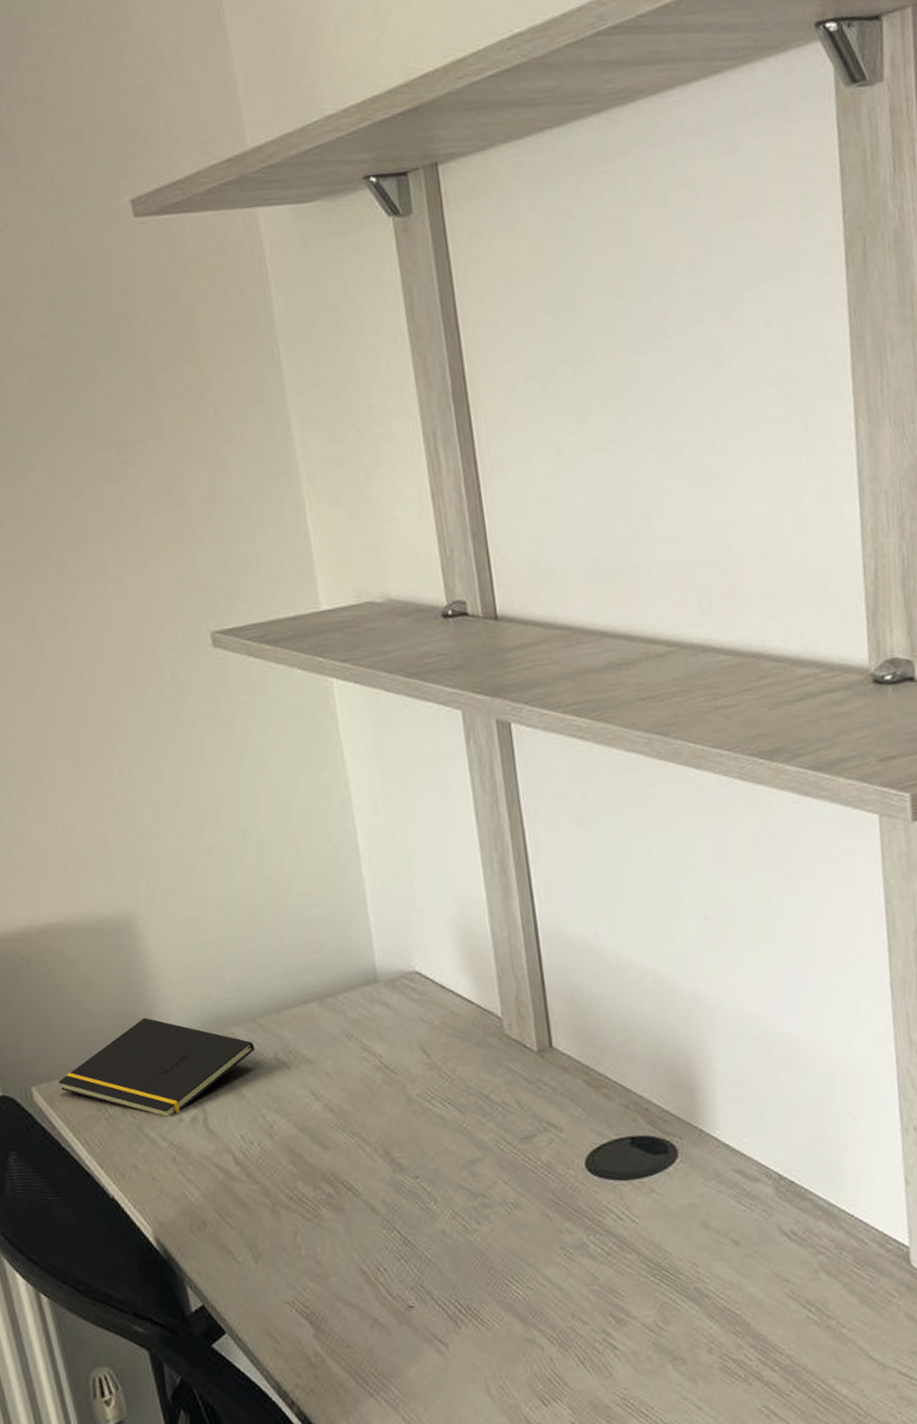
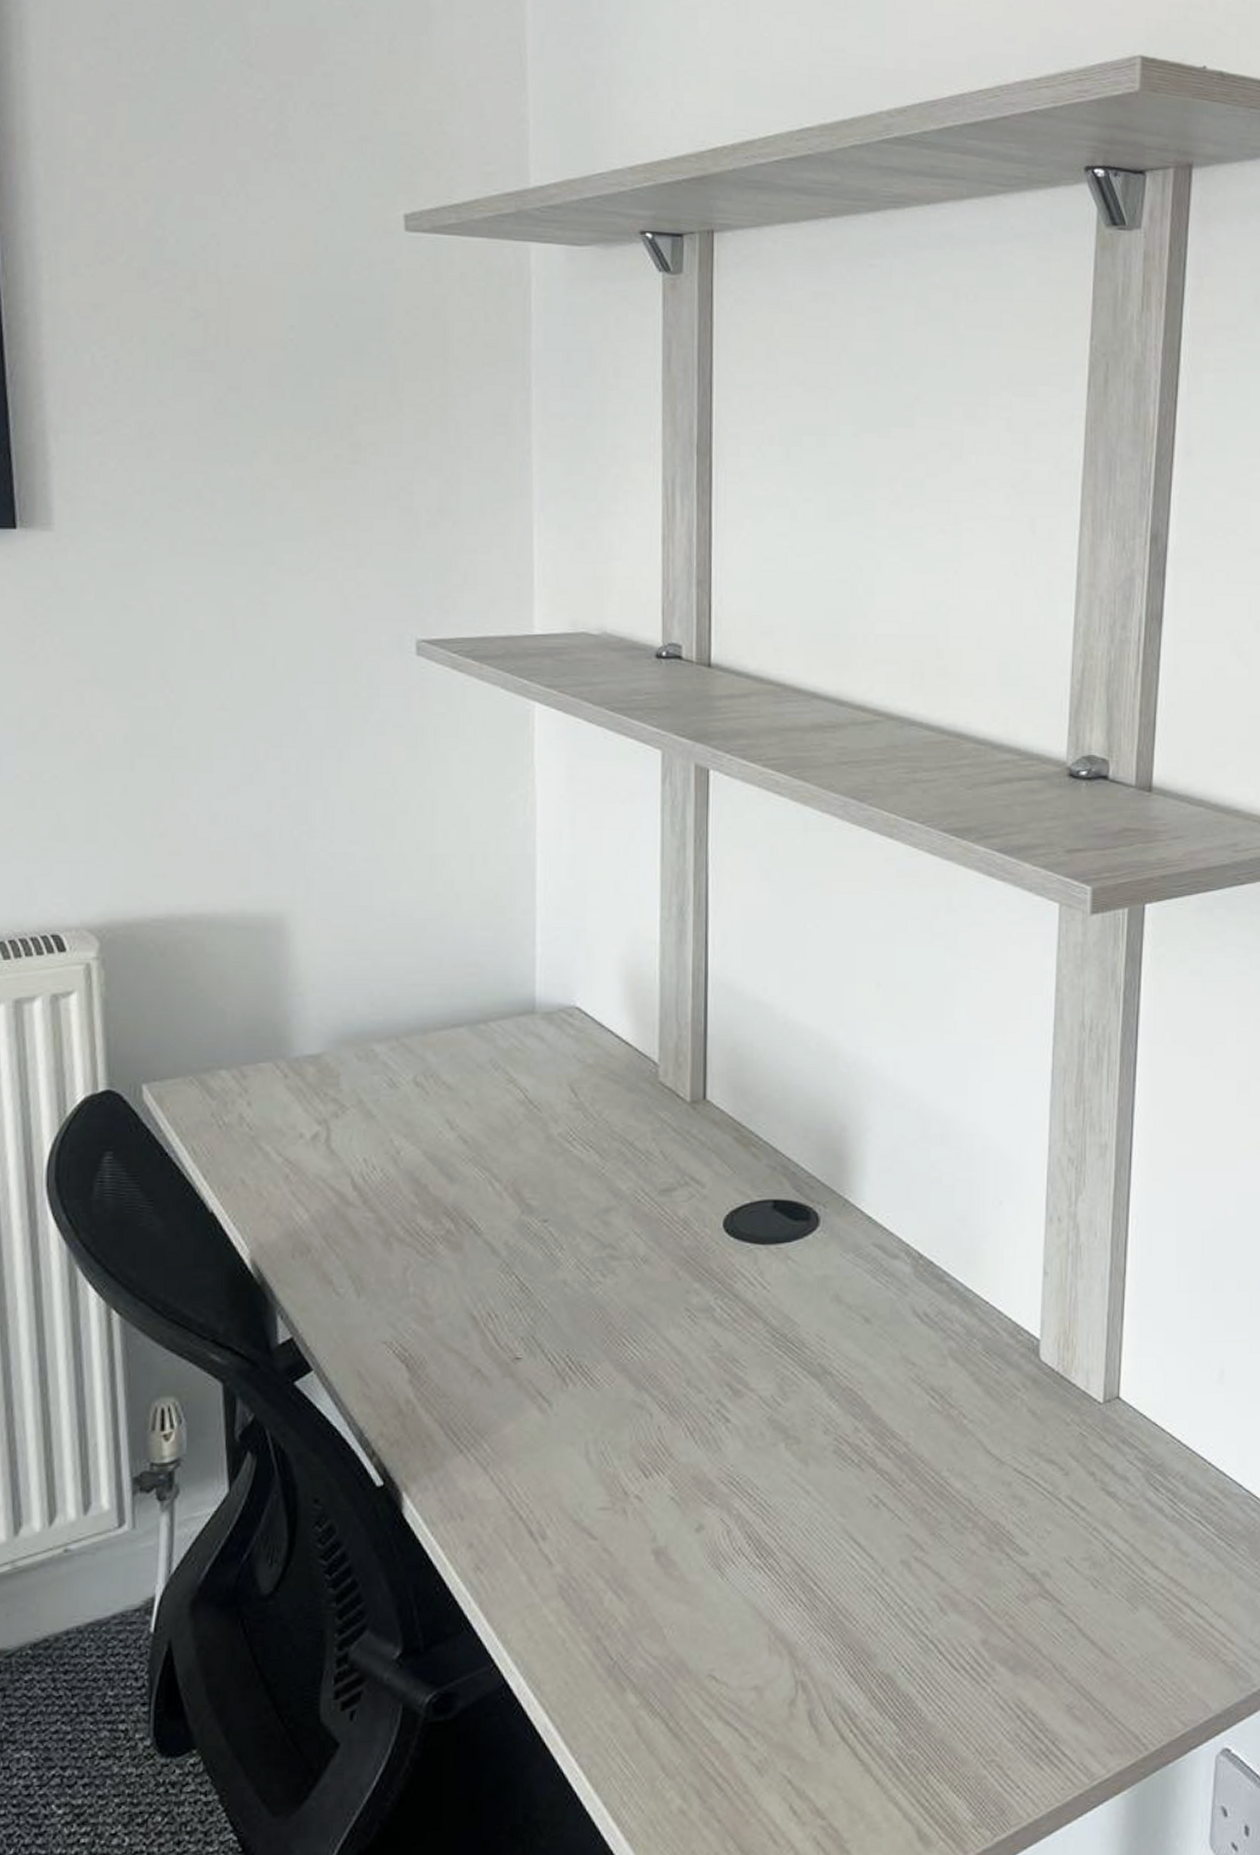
notepad: present [58,1018,255,1116] -> none [173,1024,394,1130]

